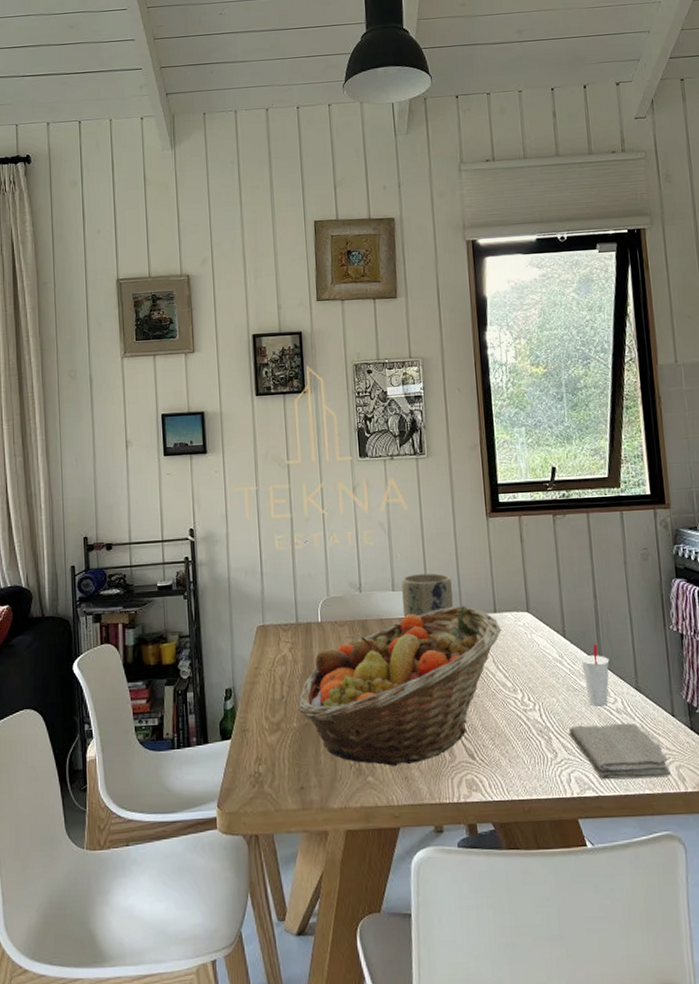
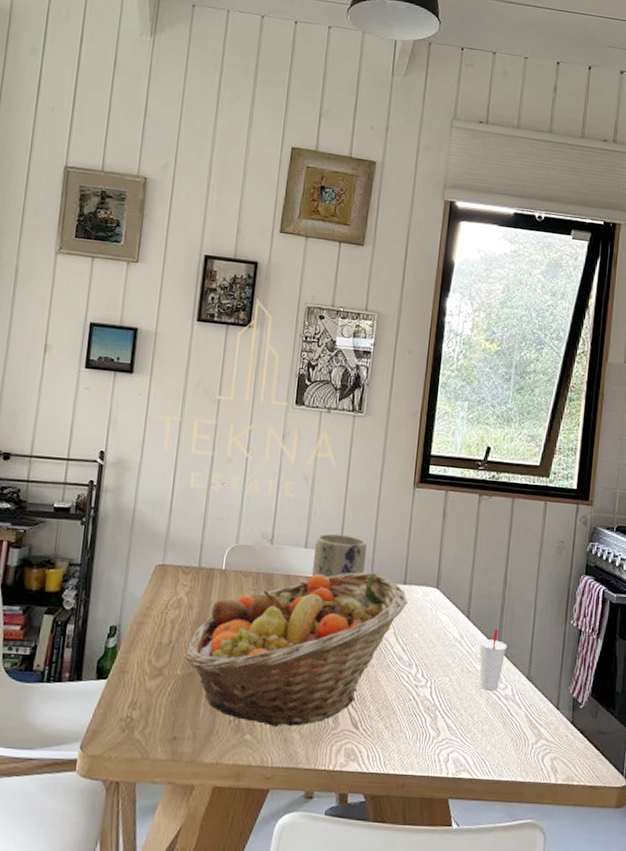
washcloth: present [568,723,671,780] -> none [454,708,545,767]

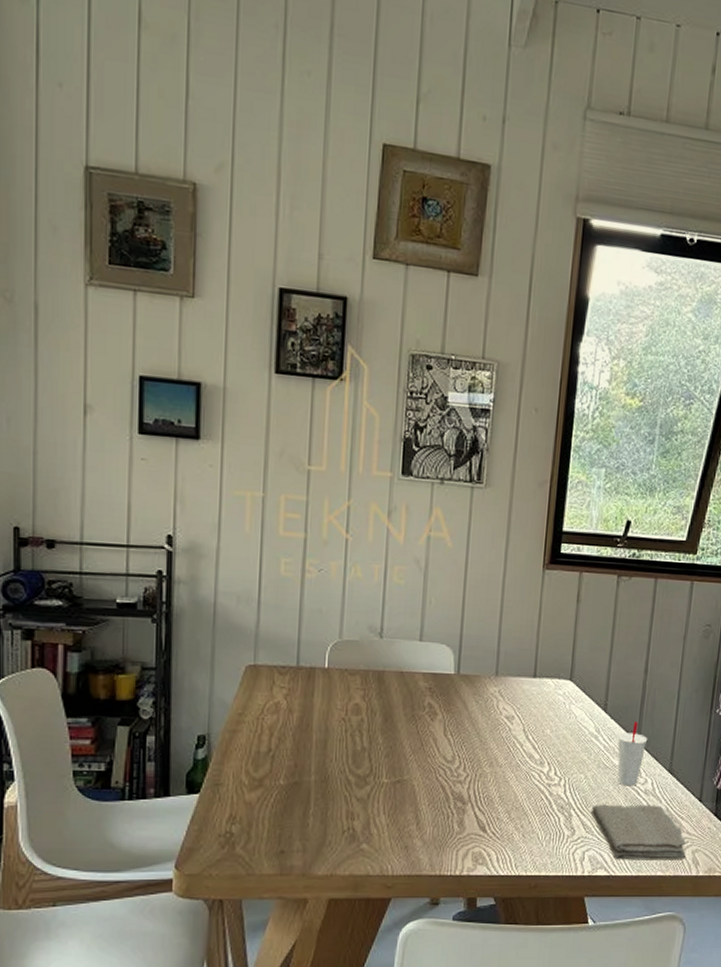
fruit basket: present [185,572,409,728] -> none [288,665,539,835]
plant pot: present [311,533,367,578] -> none [428,624,491,674]
washcloth: none [454,708,545,767] -> present [590,804,686,861]

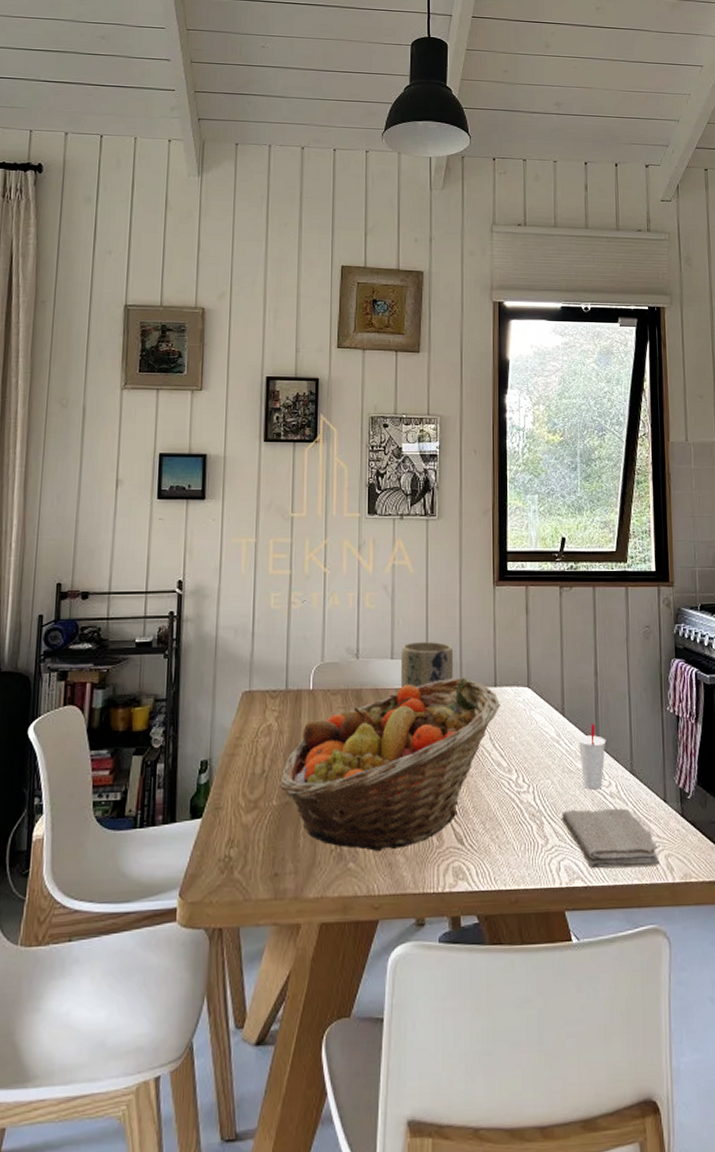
fruit basket: none [288,665,539,835] -> present [280,677,501,852]
plant pot: none [428,624,491,674] -> present [400,641,453,688]

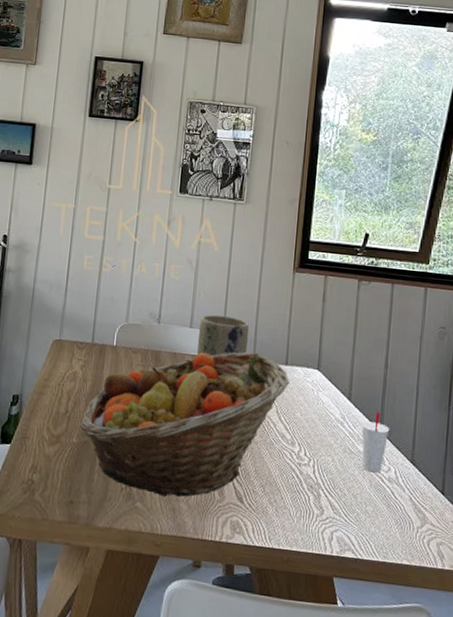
washcloth: present [561,808,659,869] -> none [338,487,431,551]

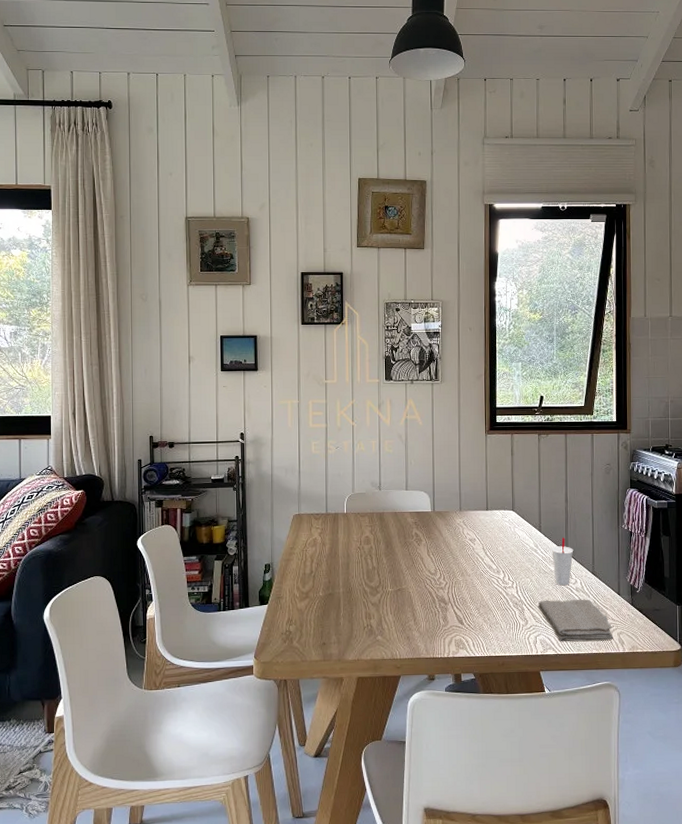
fruit basket: present [80,351,290,498] -> none [324,503,492,629]
plant pot: present [196,314,249,357] -> none [413,476,454,512]
washcloth: none [338,487,431,551] -> present [537,599,613,642]

